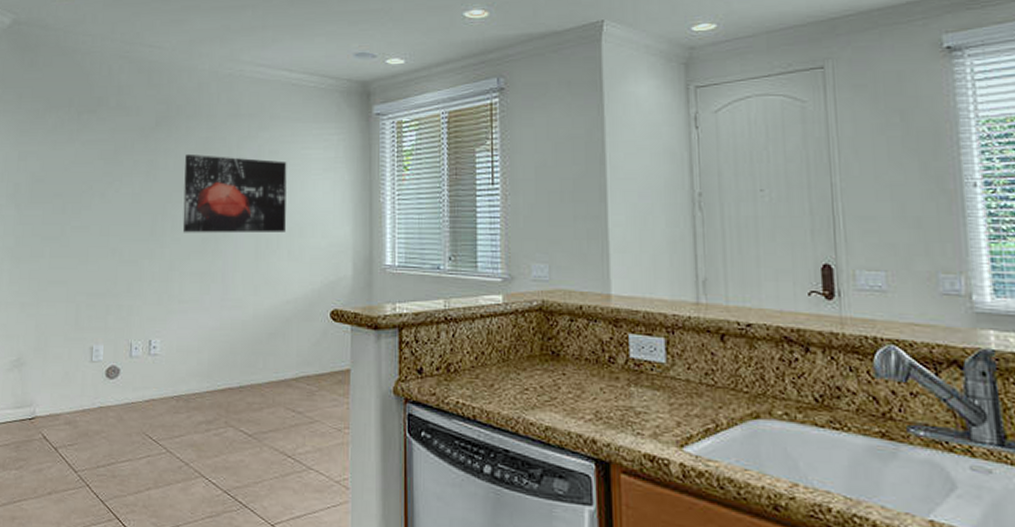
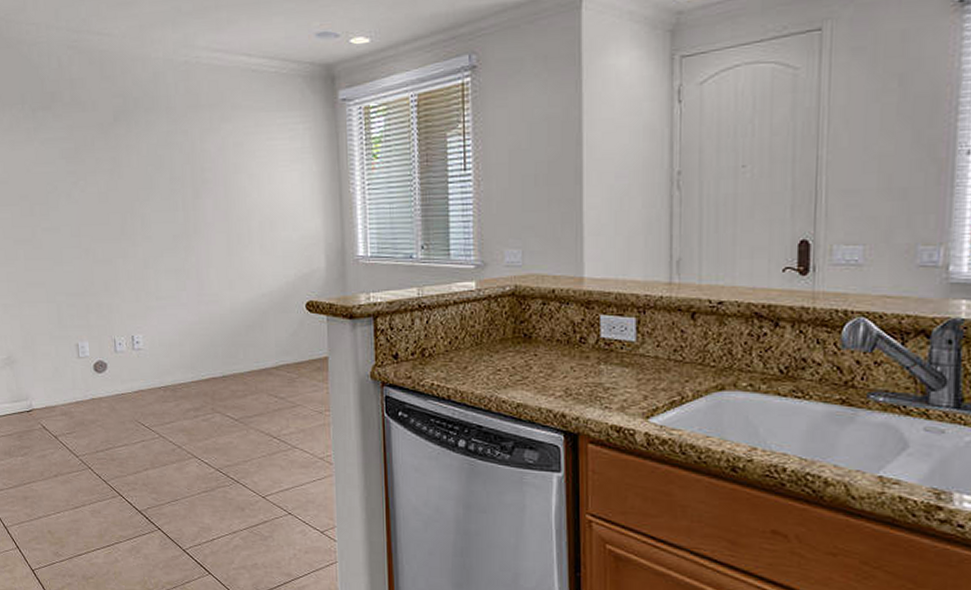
wall art: present [182,153,287,233] -> none [148,149,257,231]

